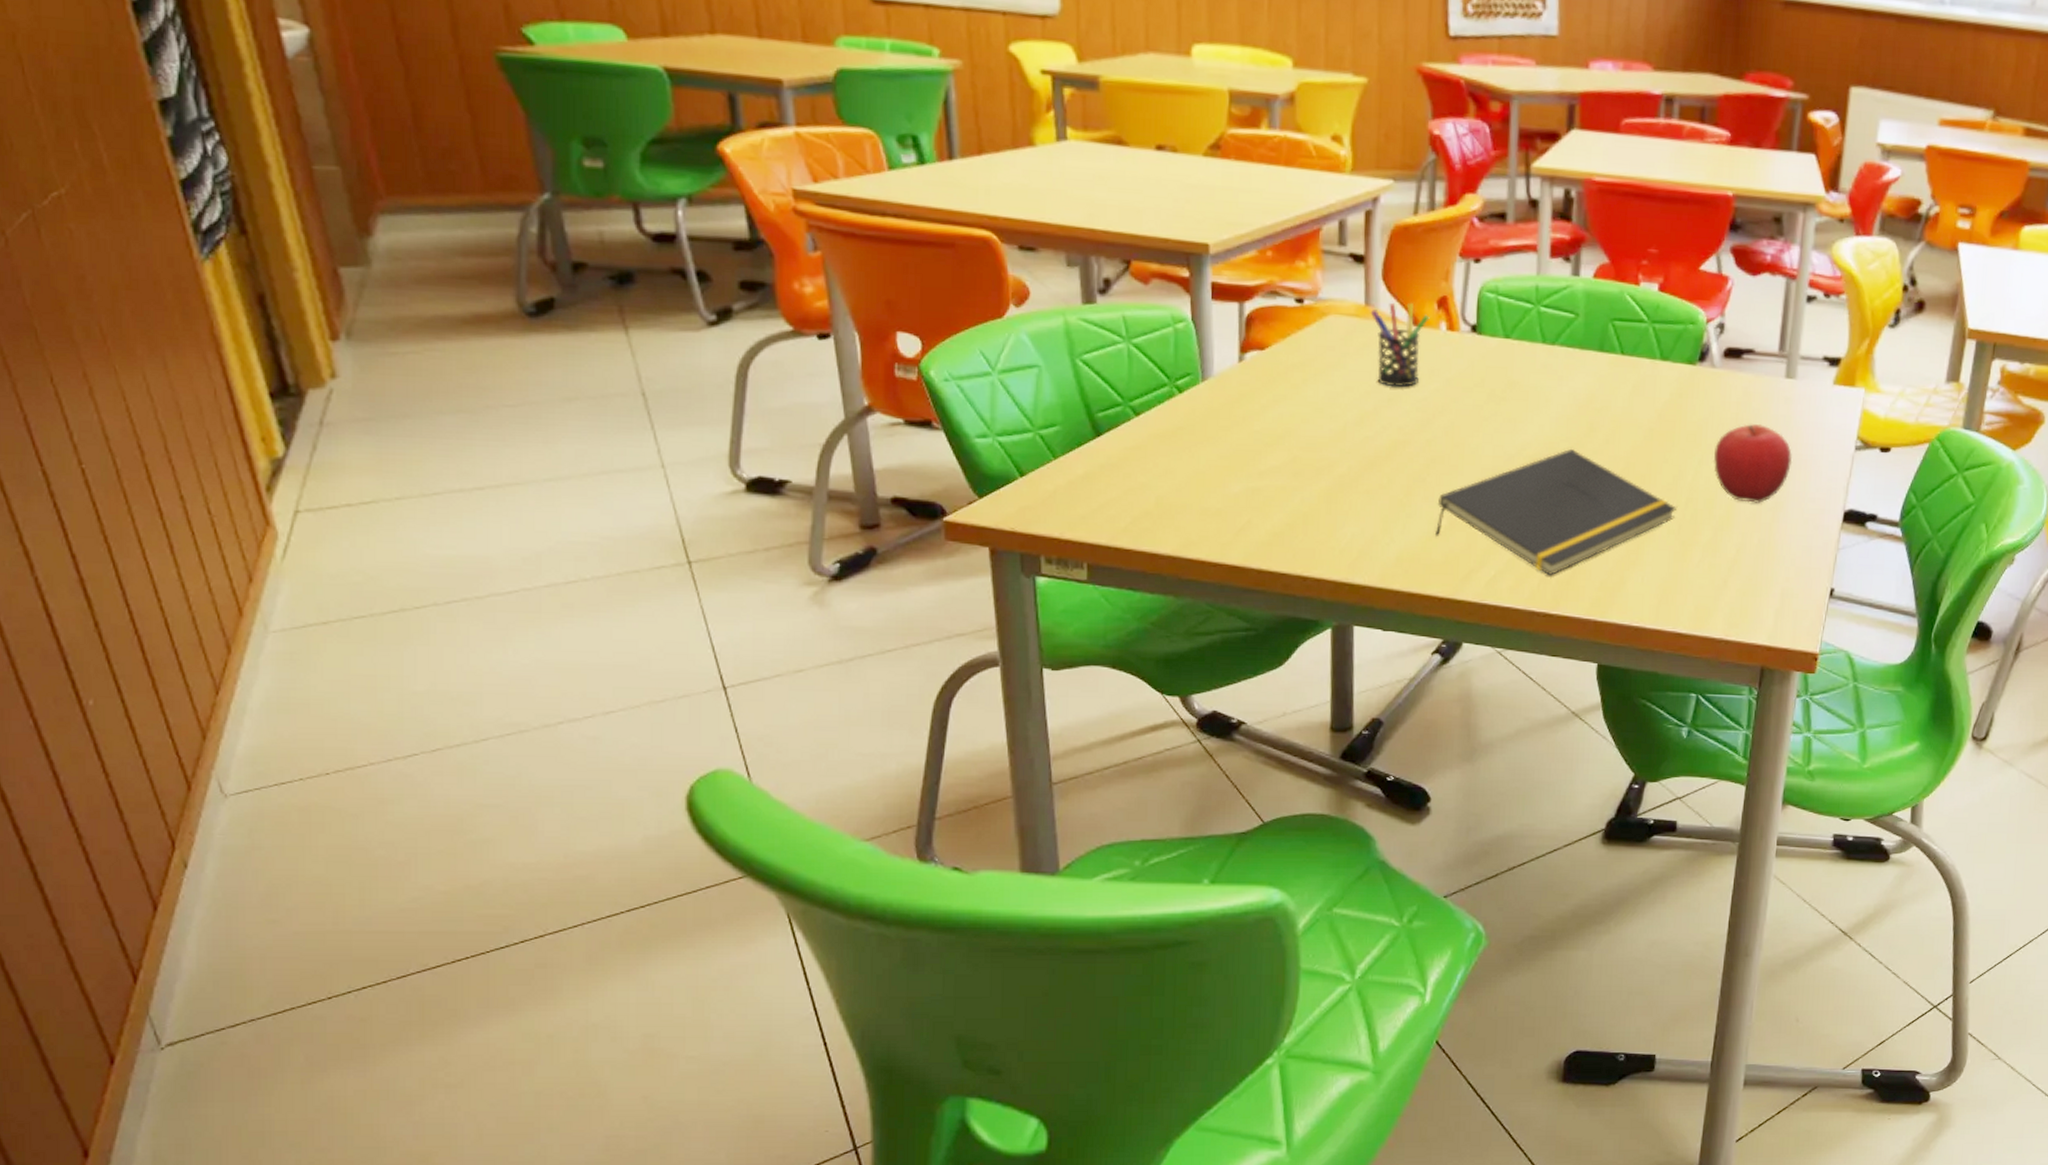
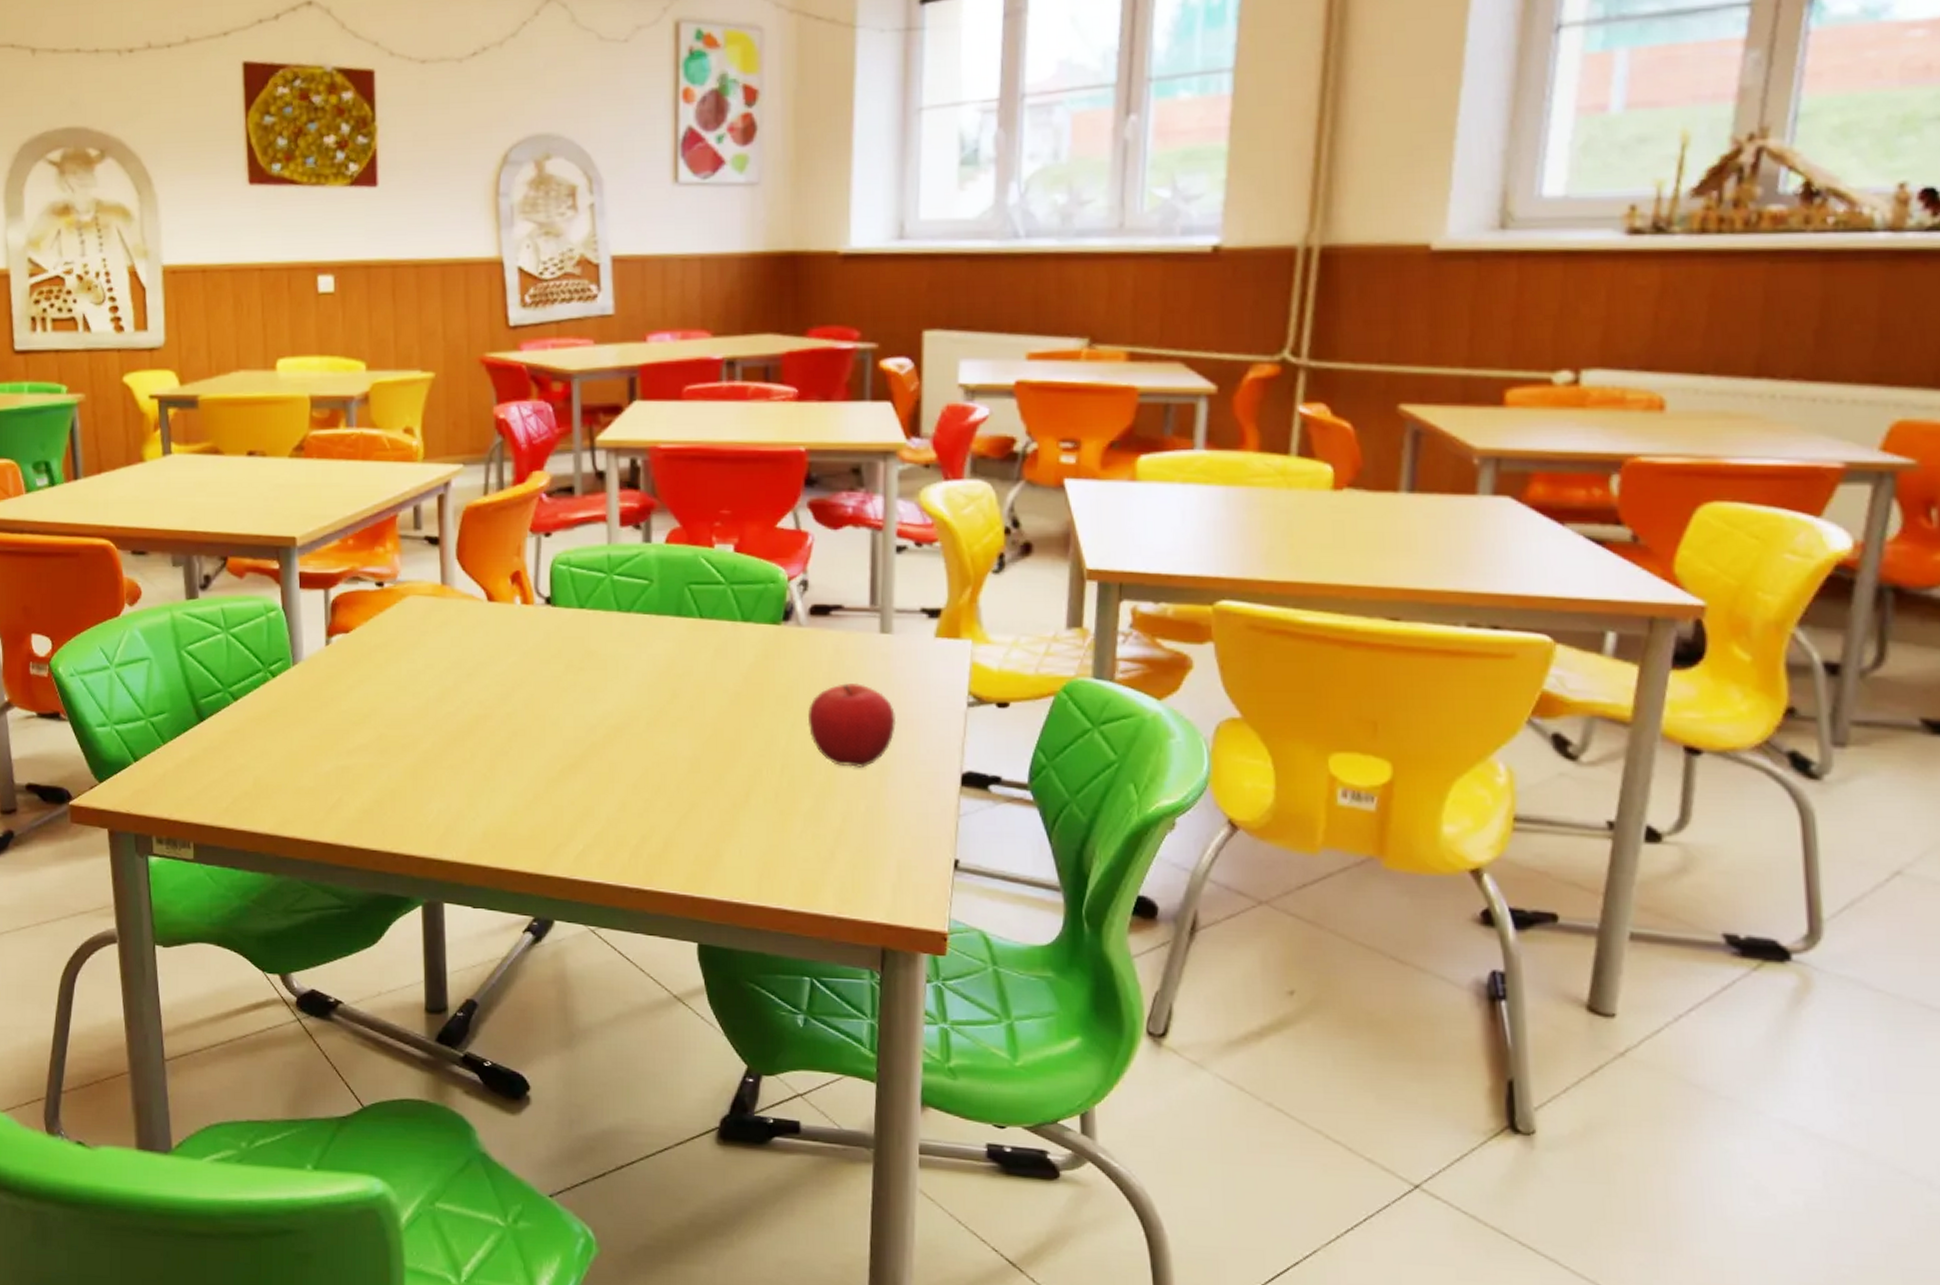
pen holder: present [1370,302,1430,387] -> none [446,579,504,663]
notepad: present [1435,449,1676,576] -> none [521,717,771,850]

